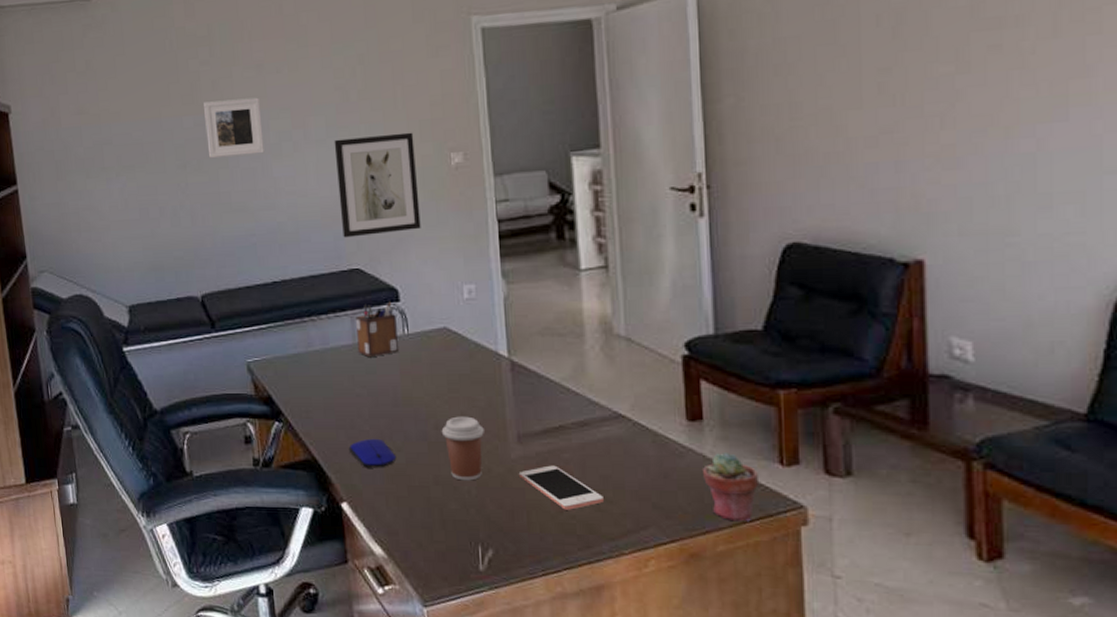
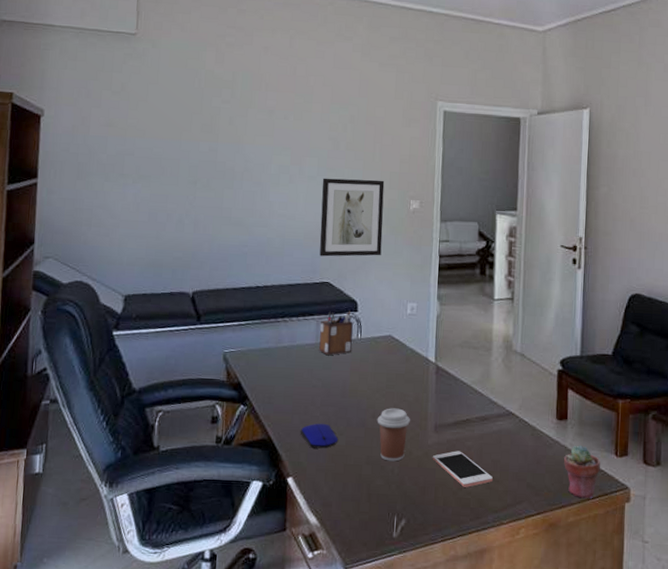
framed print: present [204,97,264,158] -> none [217,133,267,181]

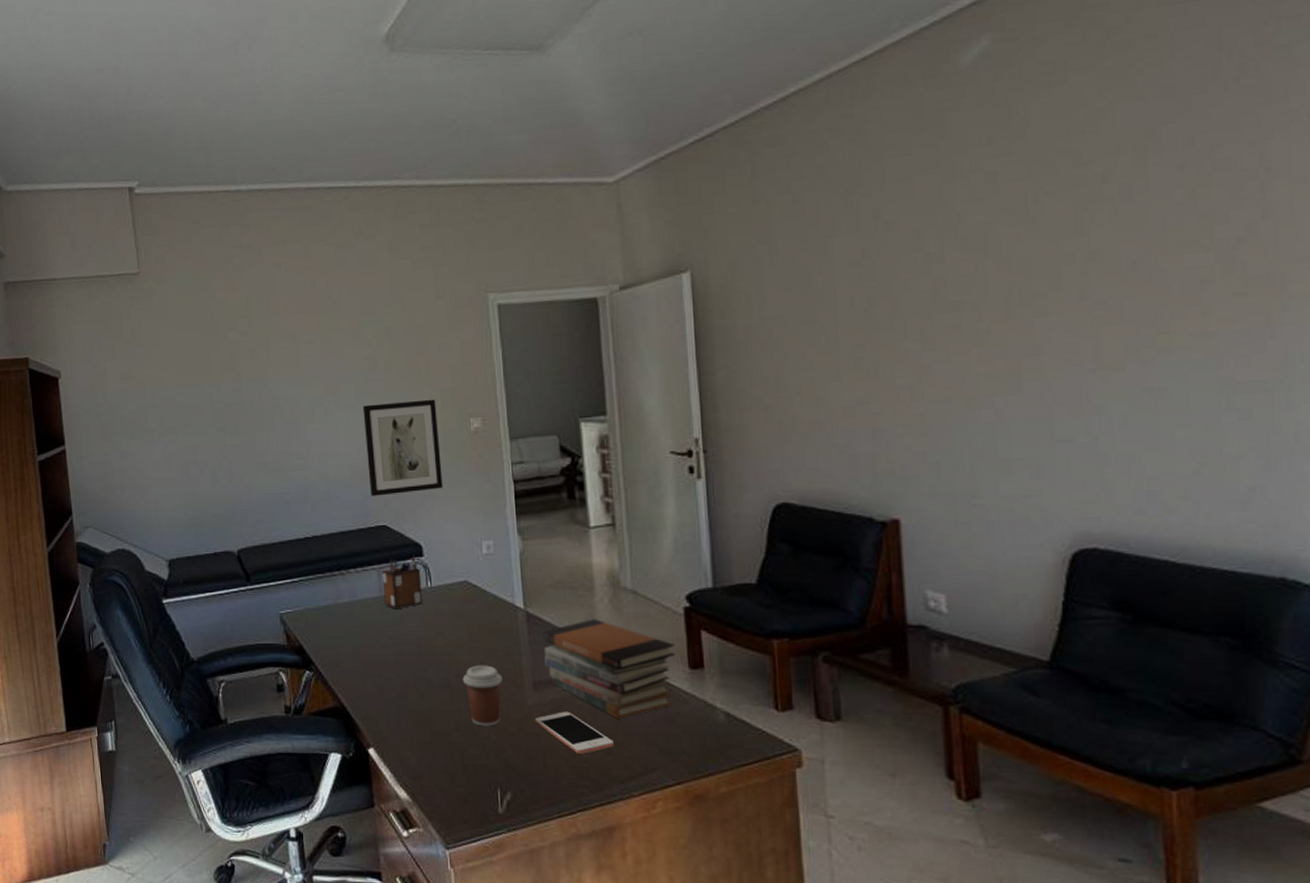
computer mouse: present [300,423,339,449] -> none [375,686,421,715]
book stack: none [446,375,548,459] -> present [543,619,676,719]
potted succulent: present [564,445,601,499] -> none [705,699,757,765]

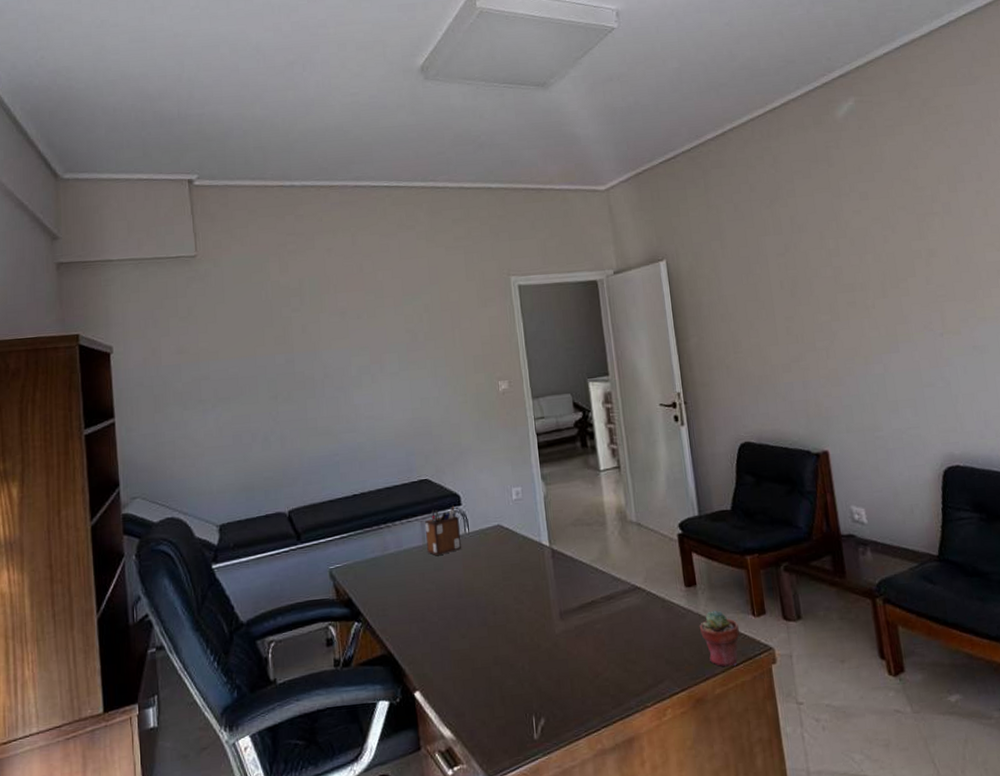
wall art: present [362,399,443,496] -> none [405,365,477,454]
coffee cup: present [462,665,502,727] -> none [498,600,533,659]
cell phone: present [534,711,614,754] -> none [562,636,629,674]
book stack: present [543,619,676,719] -> none [566,550,674,638]
potted succulent: none [705,699,757,765] -> present [700,610,741,667]

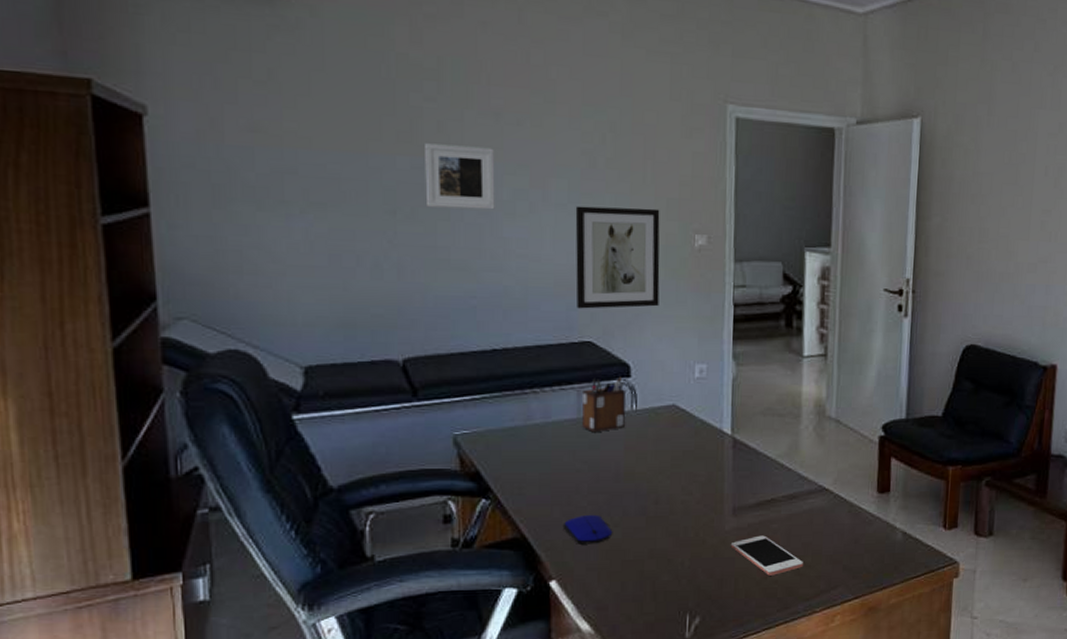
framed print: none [294,338,347,389] -> present [425,143,495,210]
wall art: none [405,365,477,454] -> present [575,206,660,309]
computer mouse: none [420,628,462,657] -> present [562,514,613,545]
cell phone: none [562,636,629,674] -> present [730,535,803,576]
potted succulent: present [700,610,741,667] -> none [885,520,928,578]

